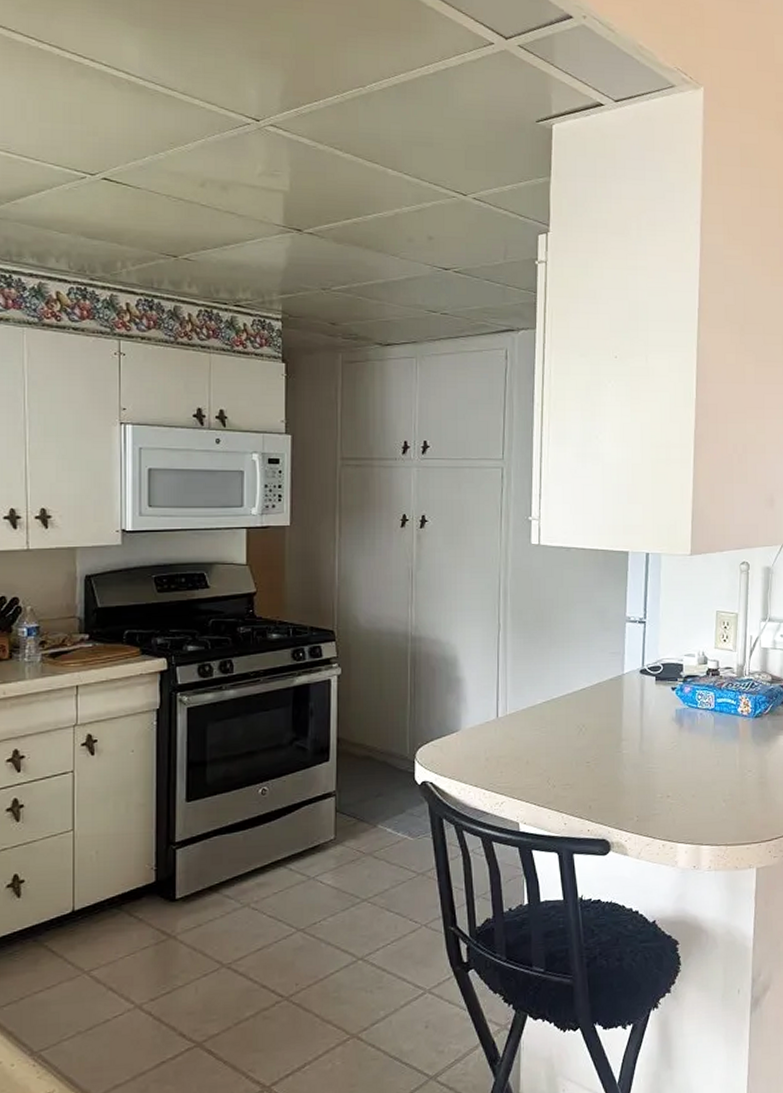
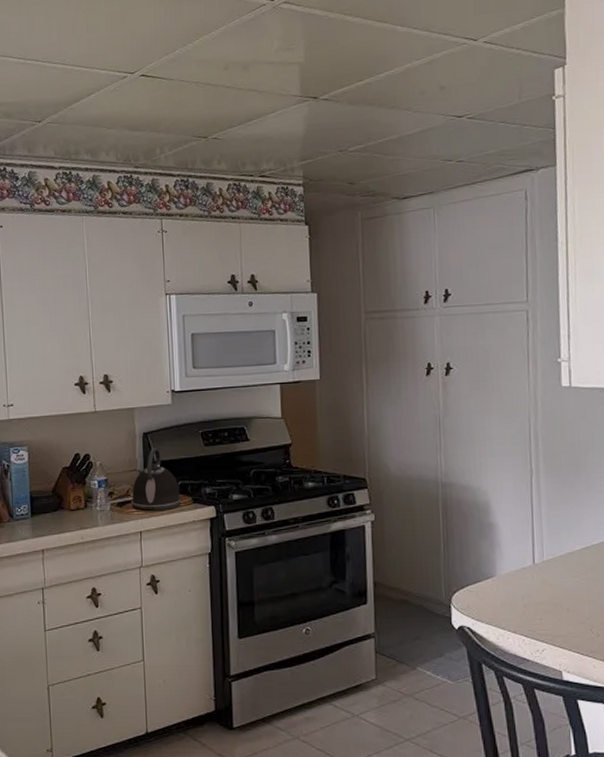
kettle: none [67,592,128,664] -> present [131,447,182,512]

